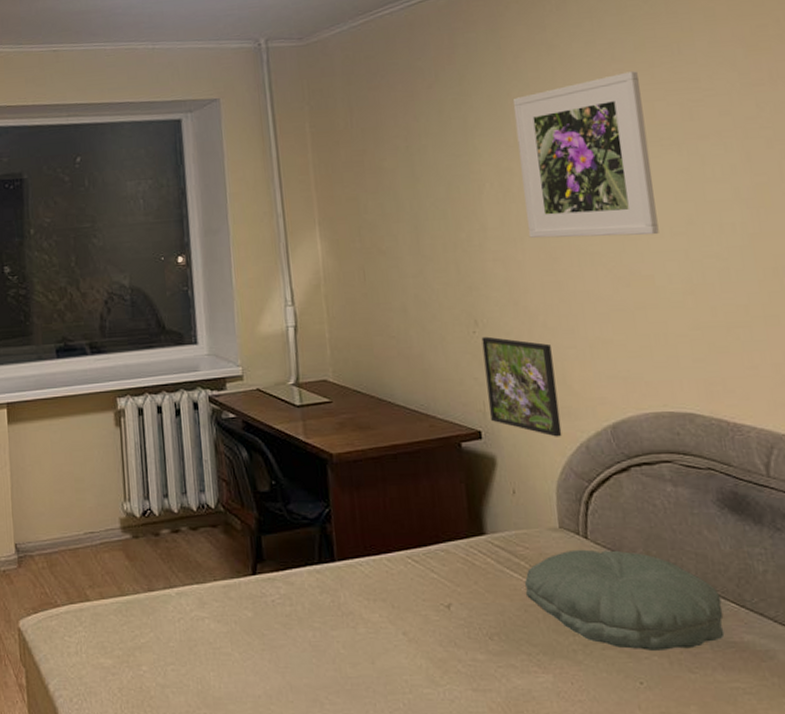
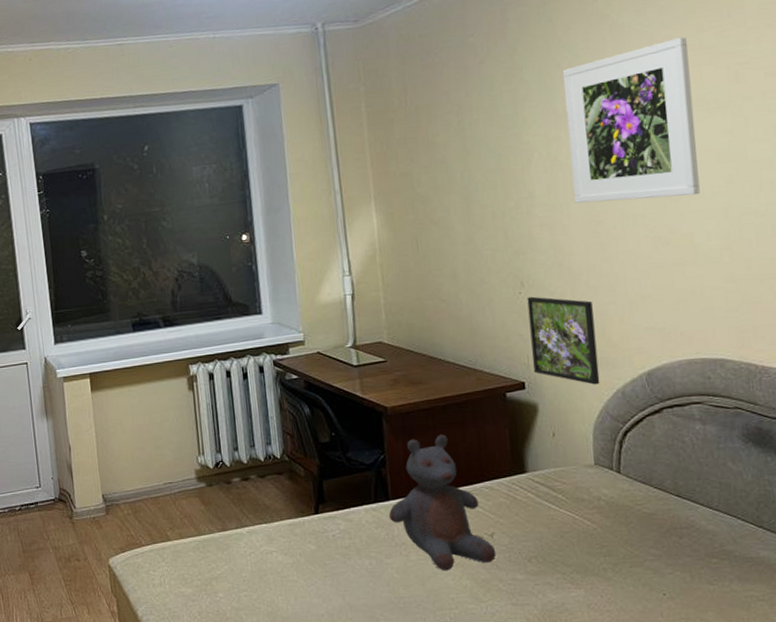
teddy bear: none [334,487,454,648] -> present [388,434,497,571]
pillow: present [524,549,725,651] -> none [561,482,743,567]

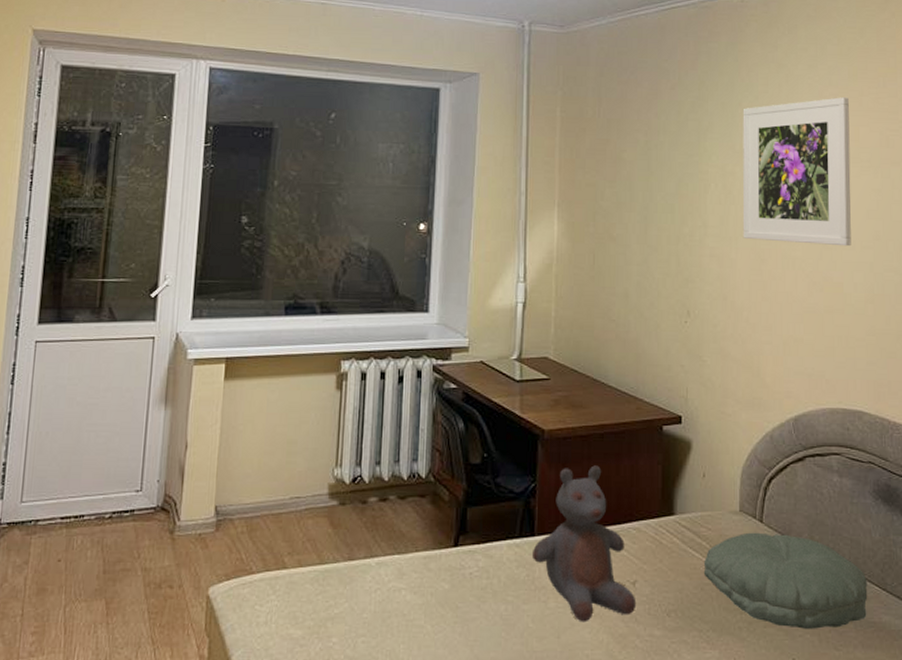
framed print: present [527,296,600,385] -> none [691,327,751,426]
pillow: none [561,482,743,567] -> present [703,532,868,629]

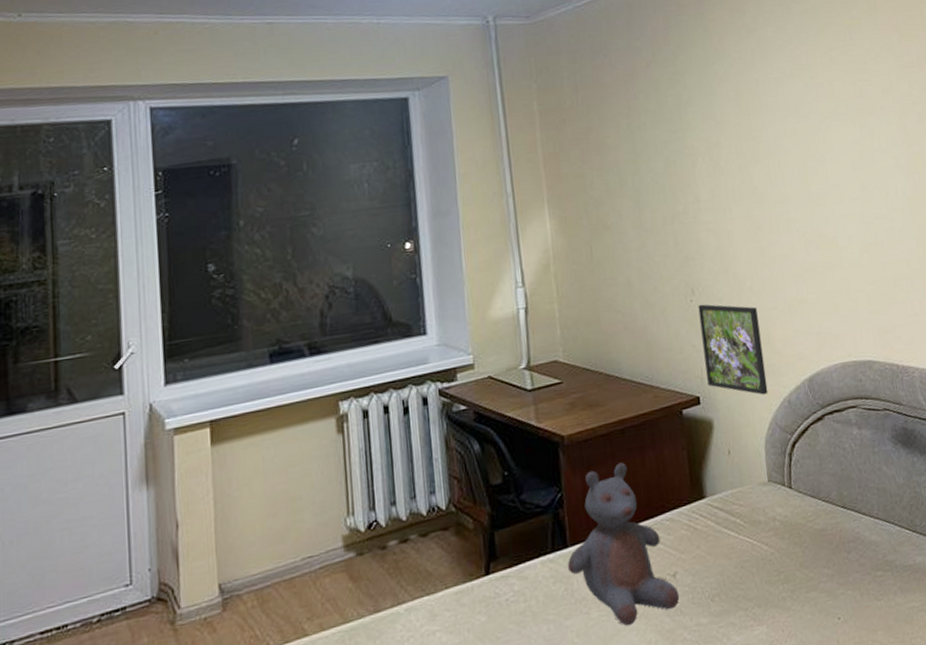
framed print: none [691,327,751,426] -> present [698,304,768,395]
pillow: present [703,532,868,629] -> none [740,495,902,589]
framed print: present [742,97,851,247] -> none [719,54,840,208]

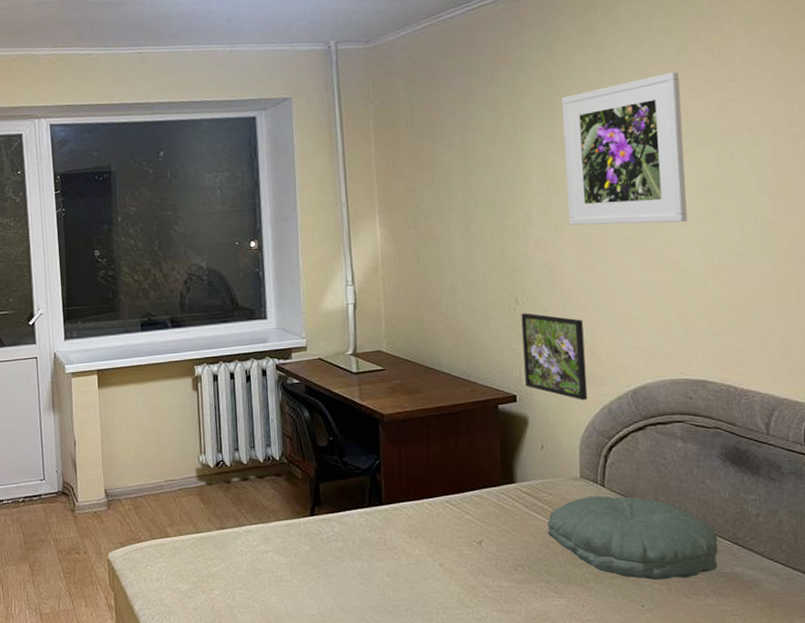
teddy bear: present [567,462,680,626] -> none [381,443,484,576]
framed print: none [719,54,840,208] -> present [561,72,687,226]
pillow: none [740,495,902,589] -> present [546,495,718,580]

